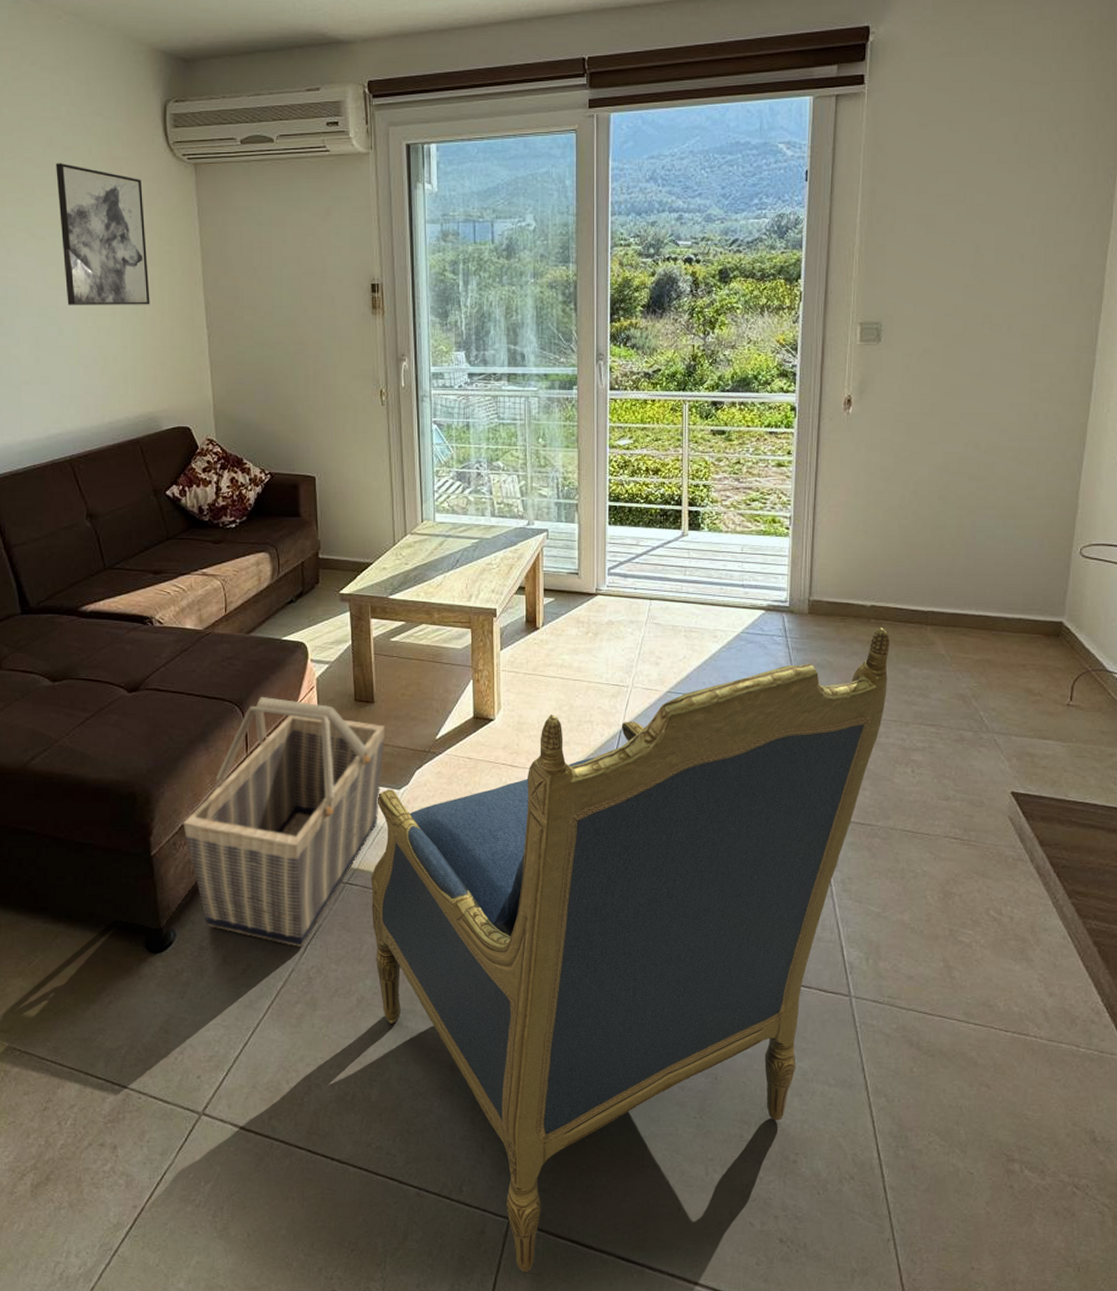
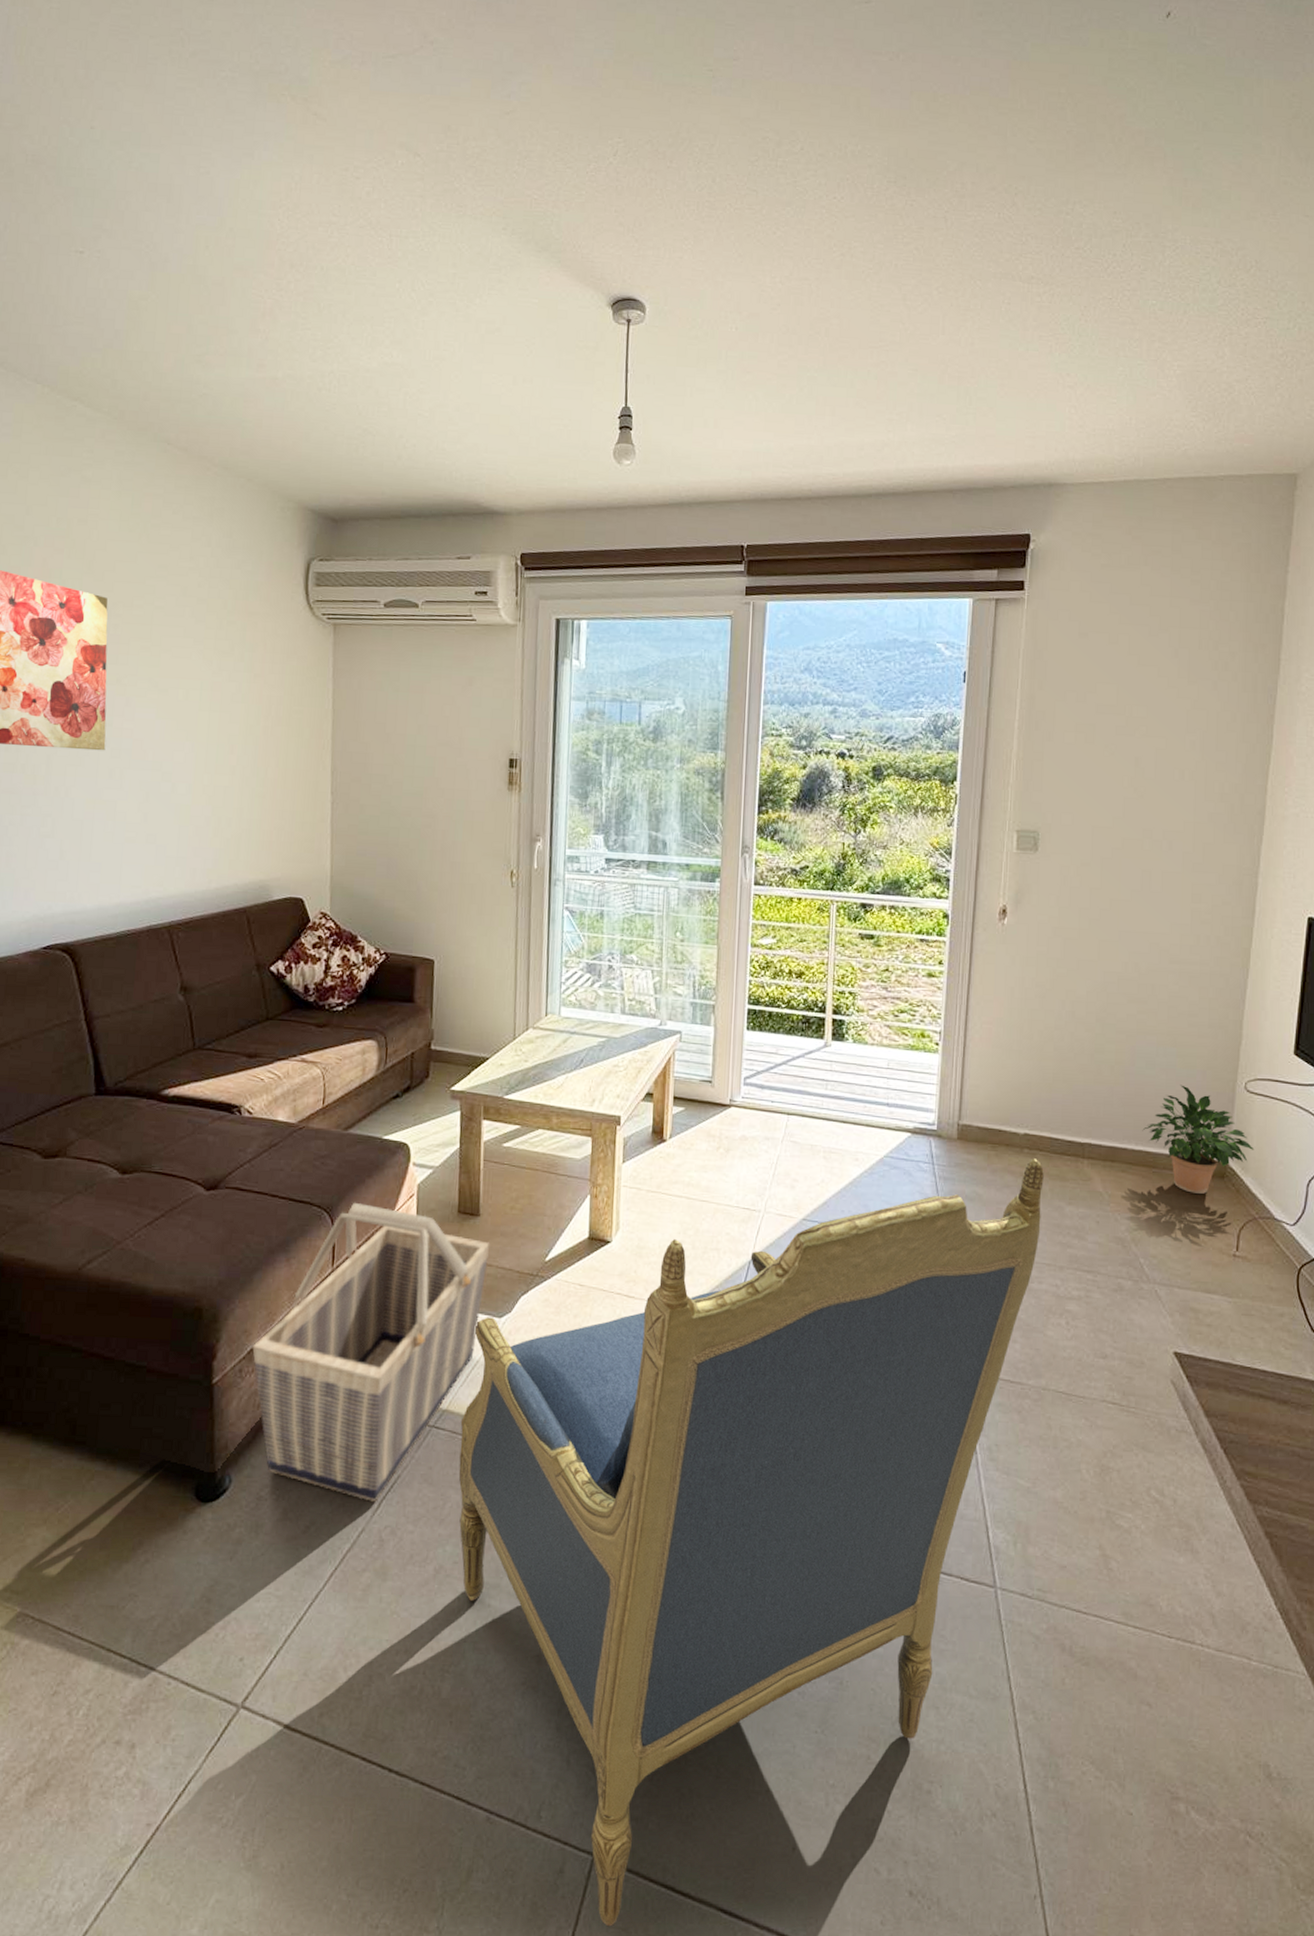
wall art: present [56,163,150,305] -> none [184,614,277,766]
potted plant: none [982,553,1089,651] -> present [1142,1084,1255,1194]

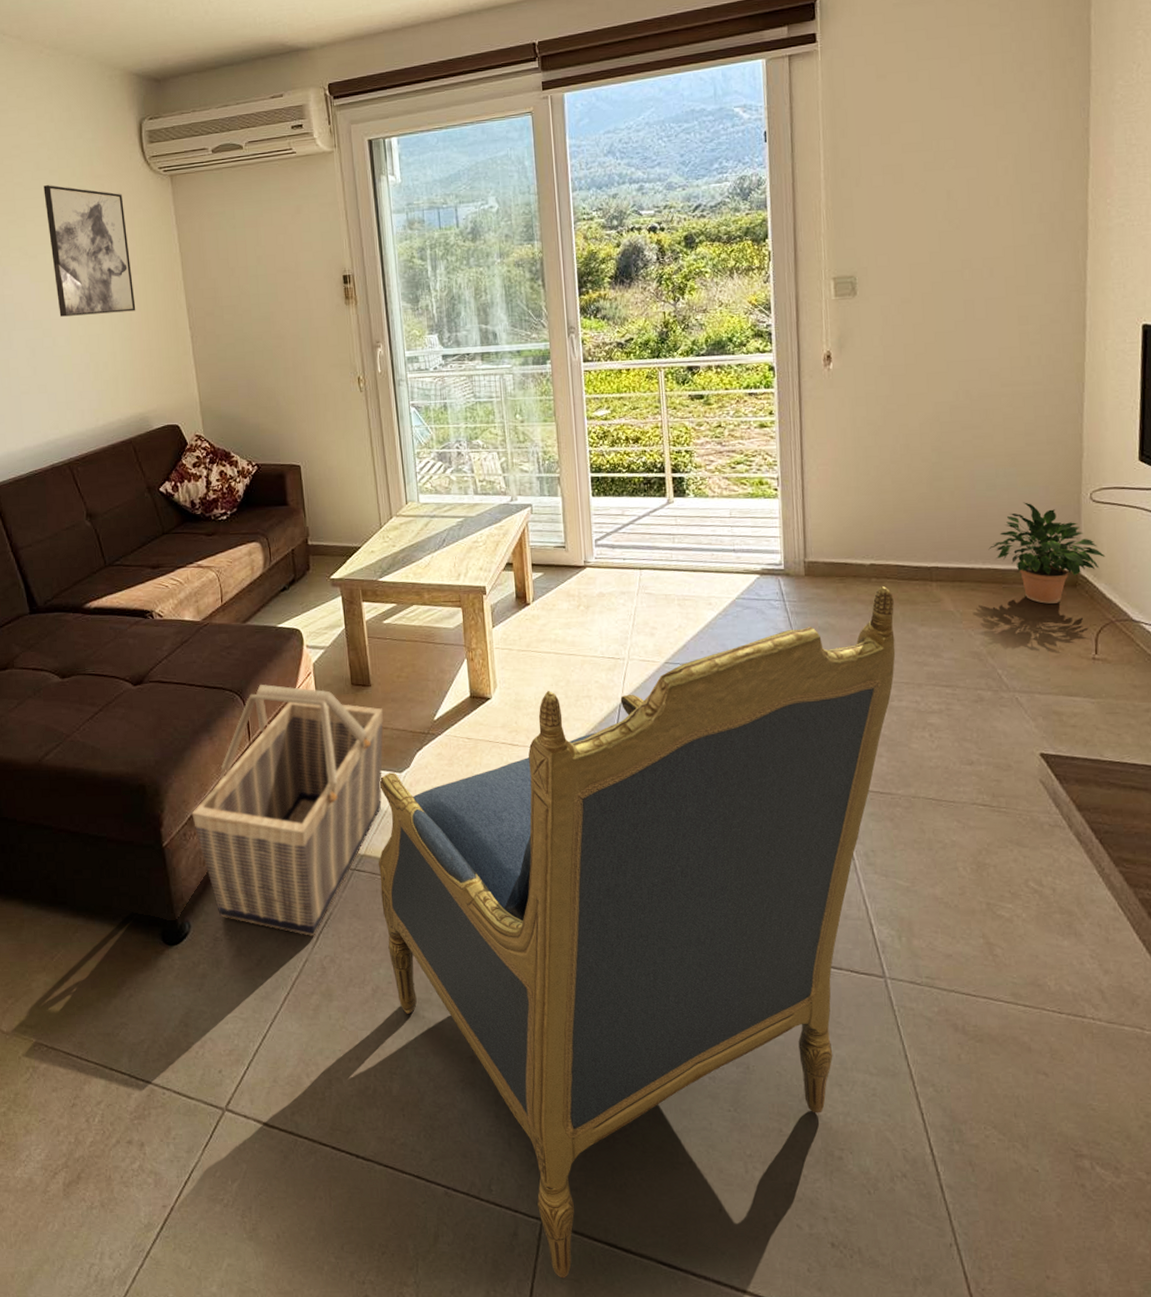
wall art: none [184,614,277,766] -> present [43,185,136,317]

